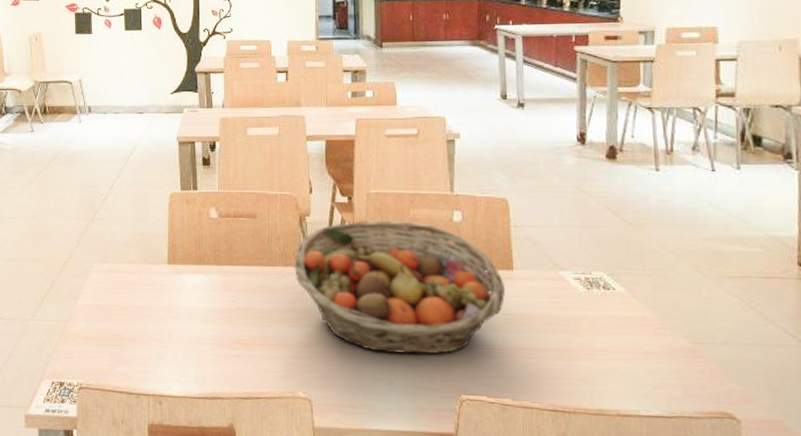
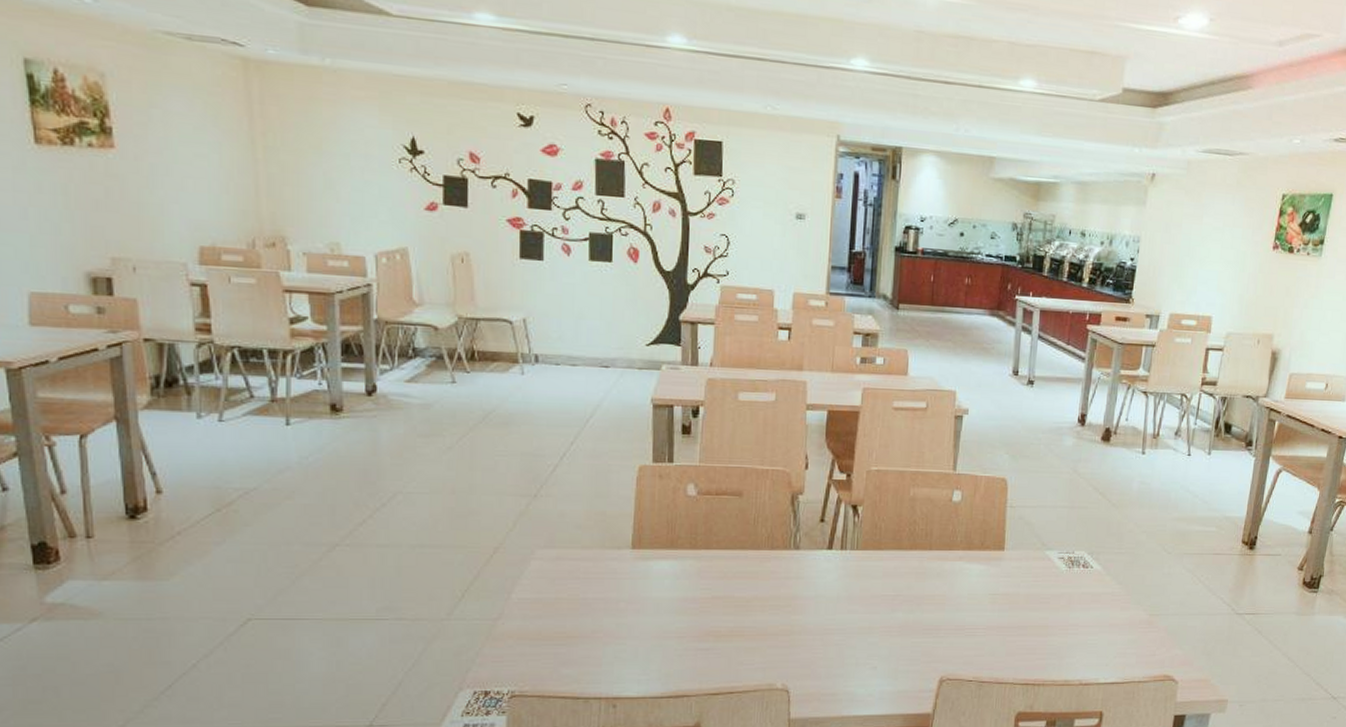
fruit basket: present [294,220,506,354] -> none [781,499,995,639]

